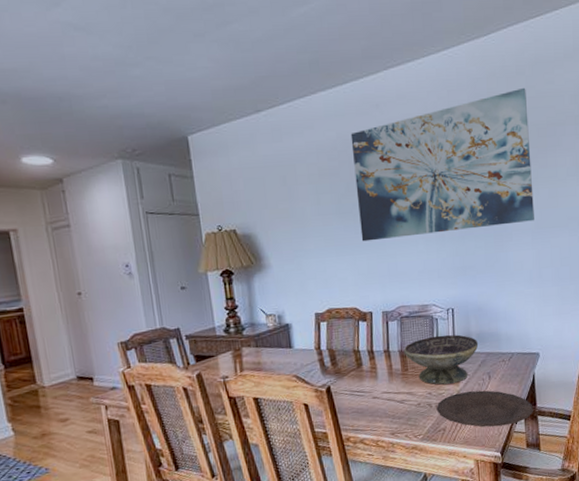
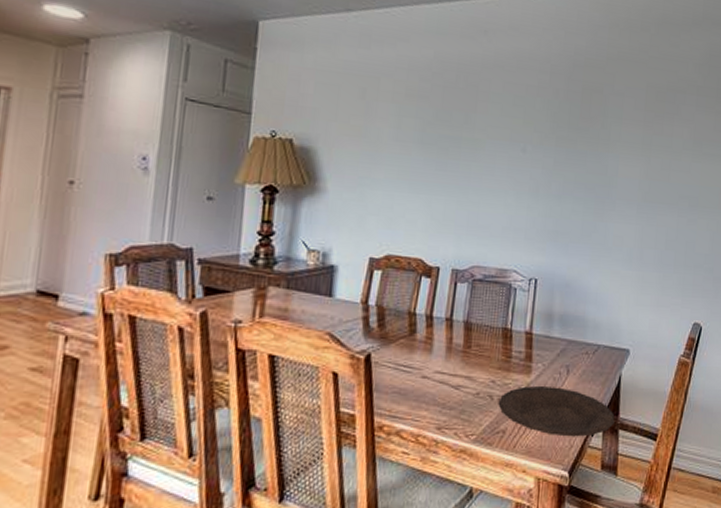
wall art: present [350,87,534,242] -> none [442,45,649,193]
decorative bowl: present [403,334,479,385] -> none [469,309,561,373]

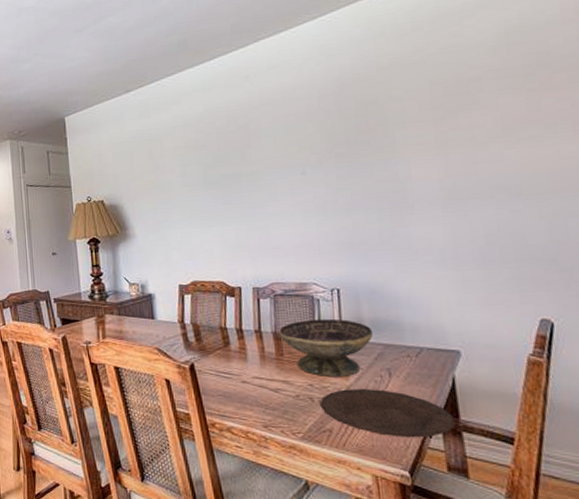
decorative bowl: none [469,309,561,373] -> present [278,318,374,376]

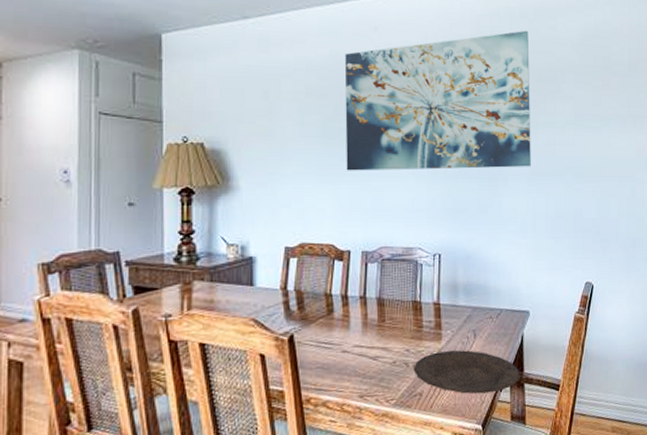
wall art: none [218,44,444,213] -> present [344,30,531,171]
decorative bowl: present [278,318,374,376] -> none [382,283,465,341]

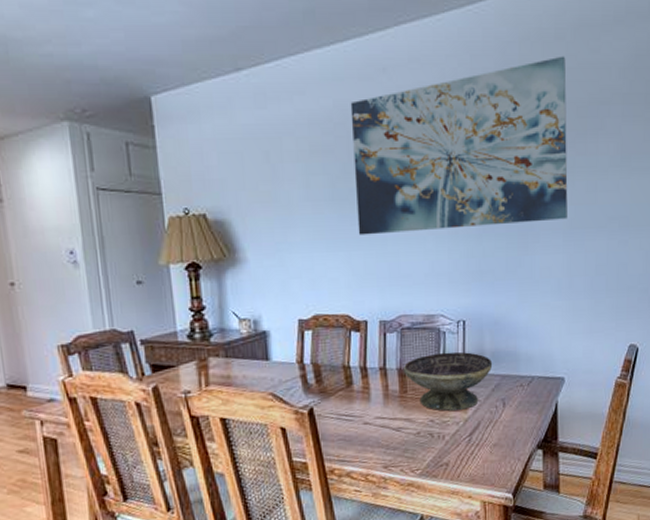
decorative bowl: none [382,283,465,341] -> present [403,352,493,411]
plate: present [413,350,520,394] -> none [439,419,554,464]

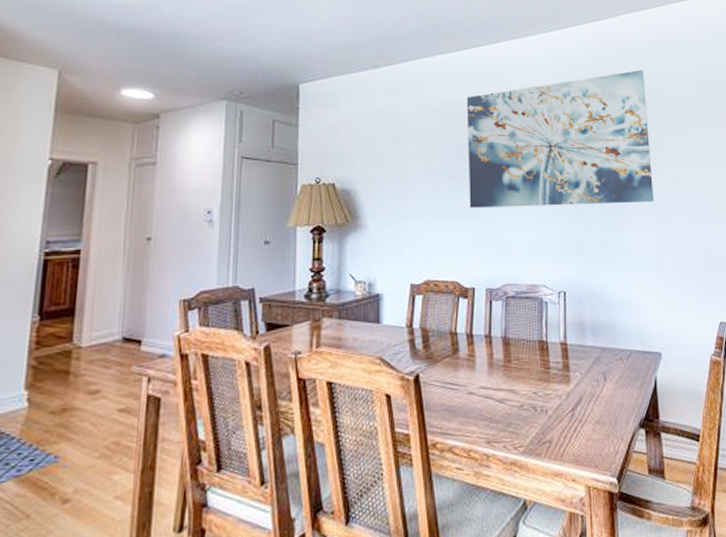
decorative bowl: present [403,352,493,411] -> none [507,322,593,383]

